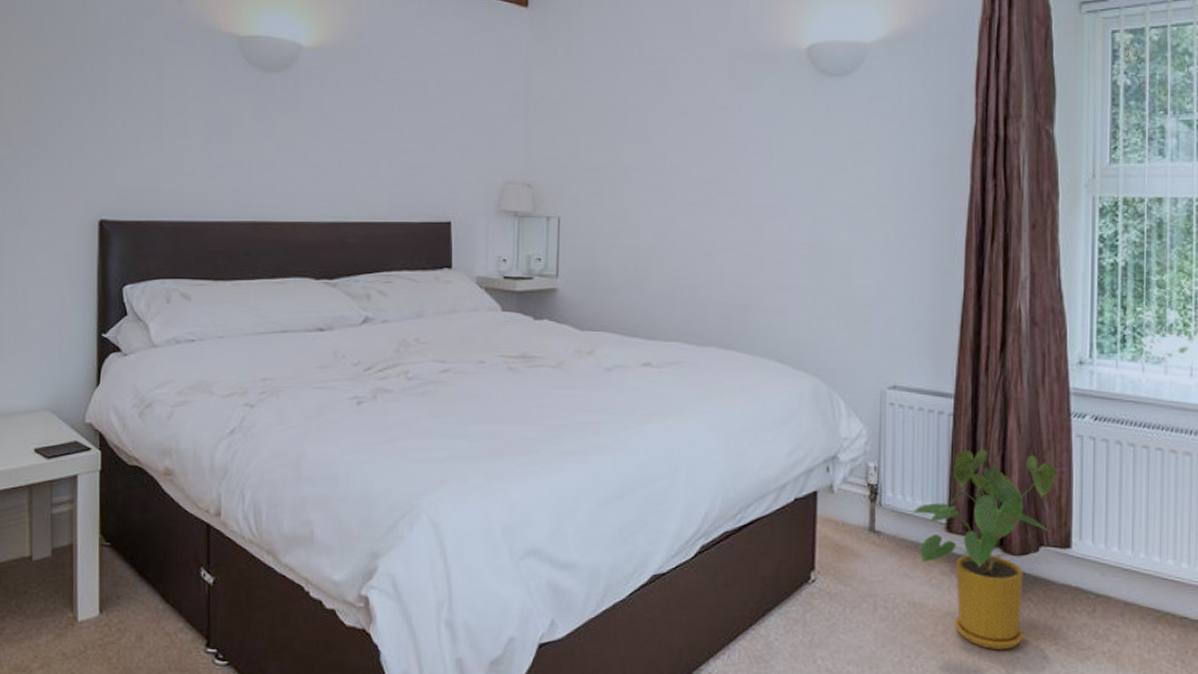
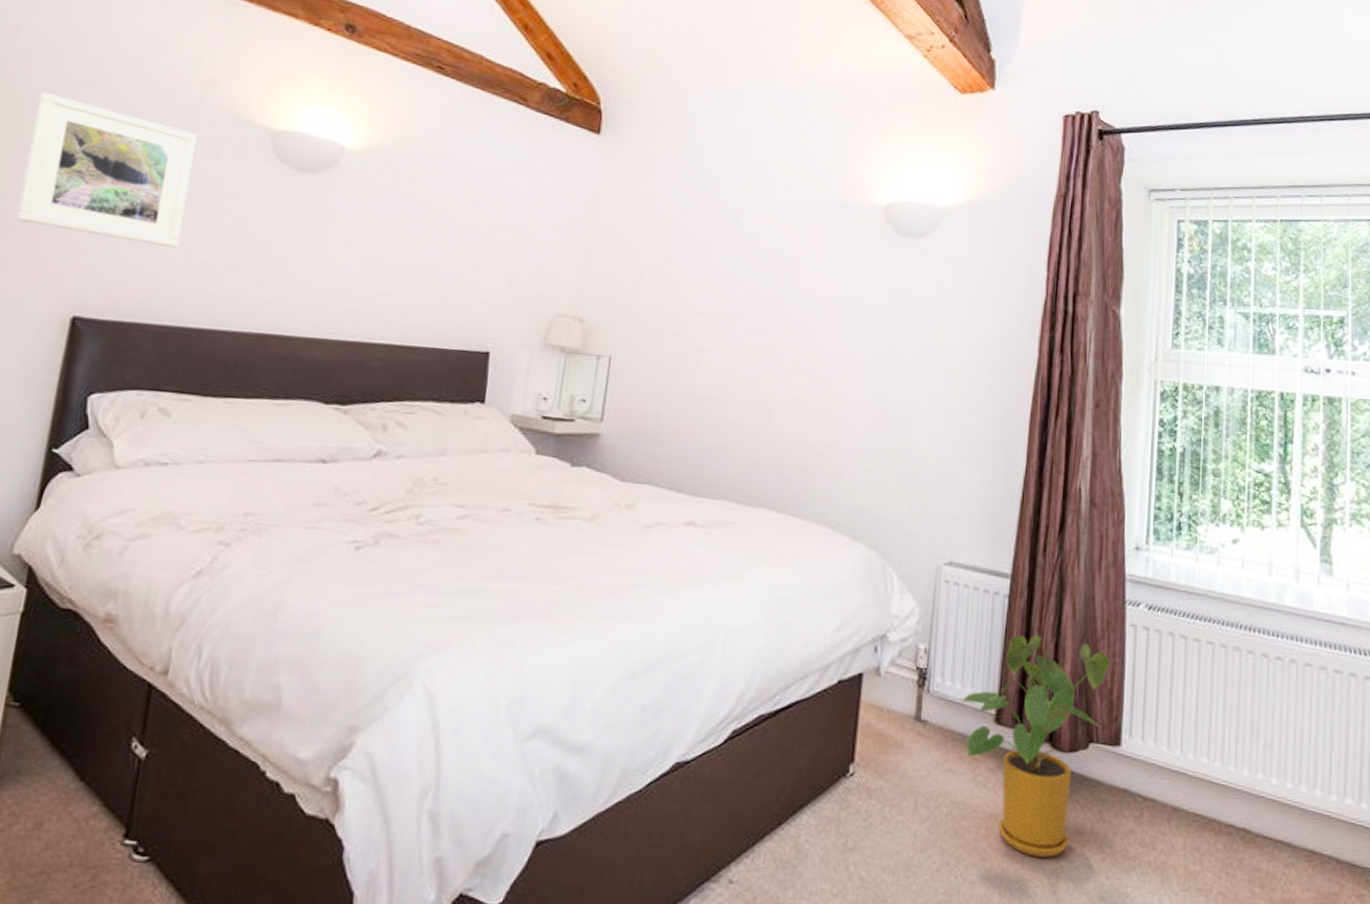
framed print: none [41,23,176,152] -> present [16,92,197,248]

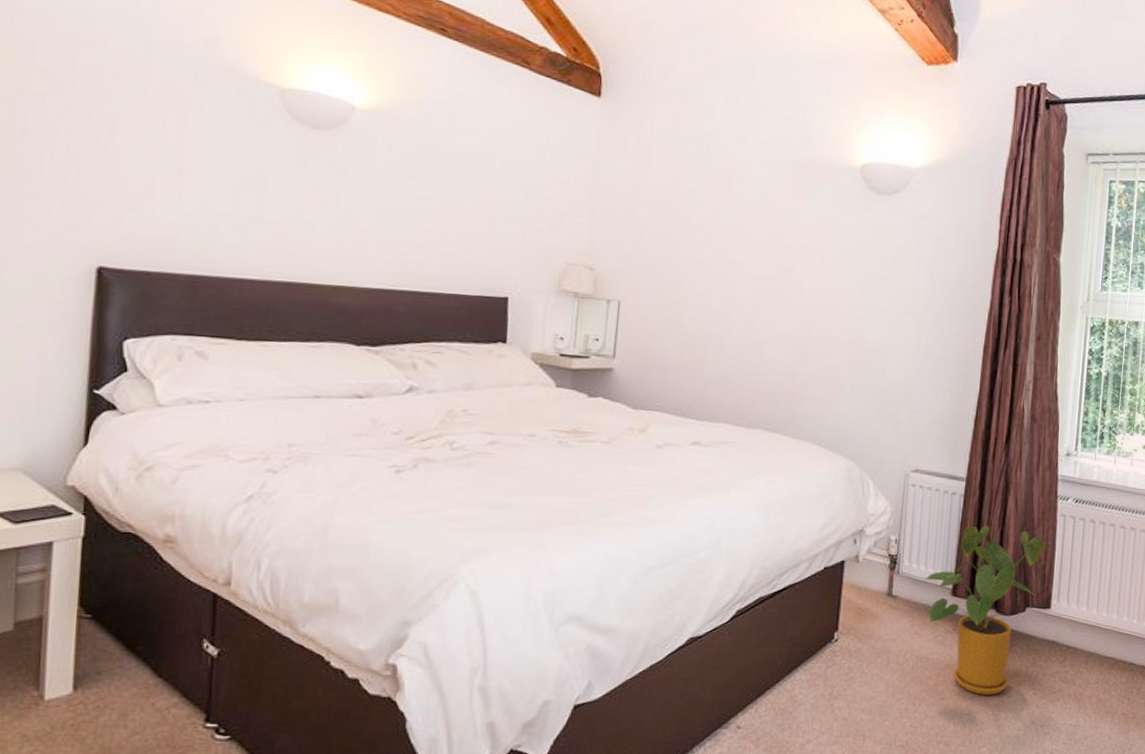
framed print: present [16,92,197,248] -> none [26,45,205,201]

